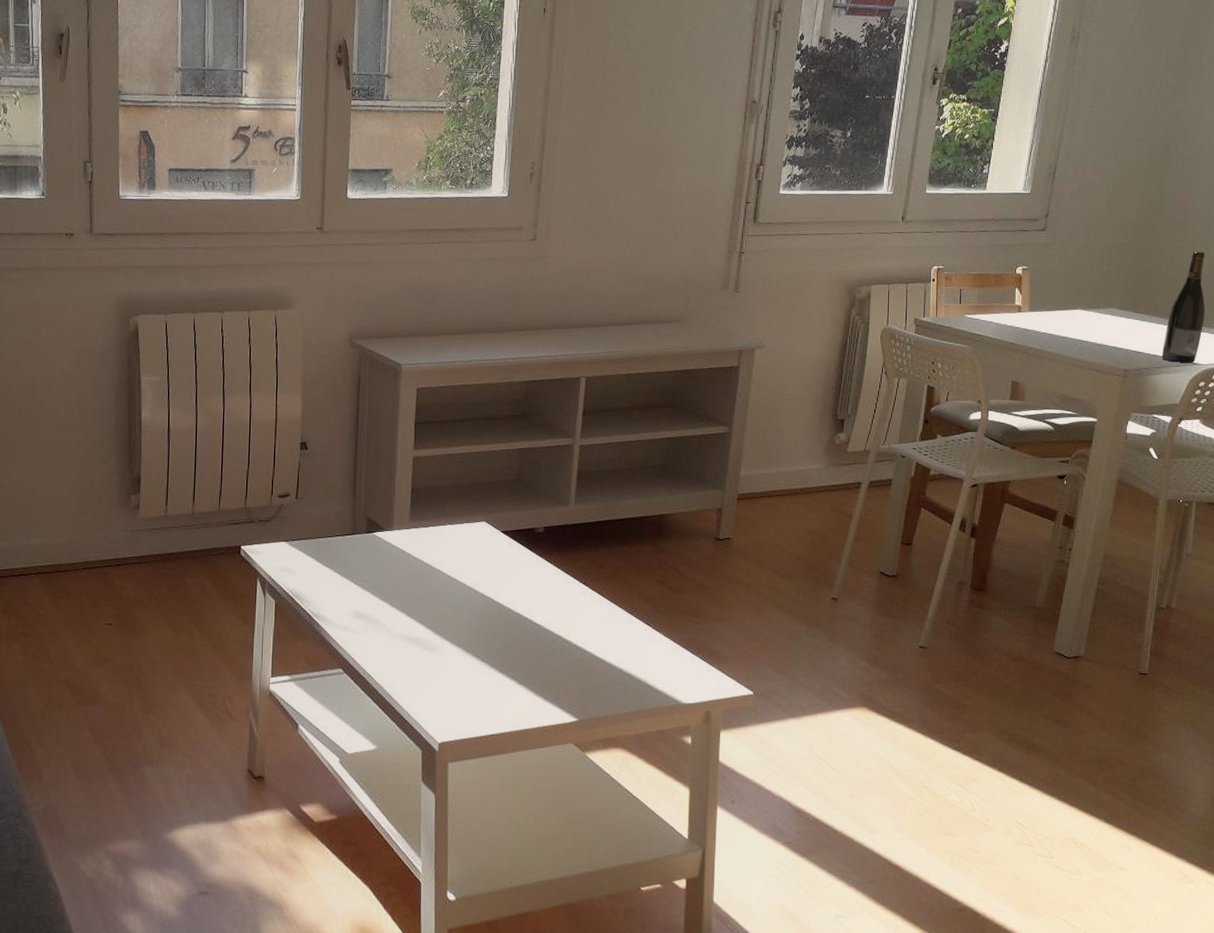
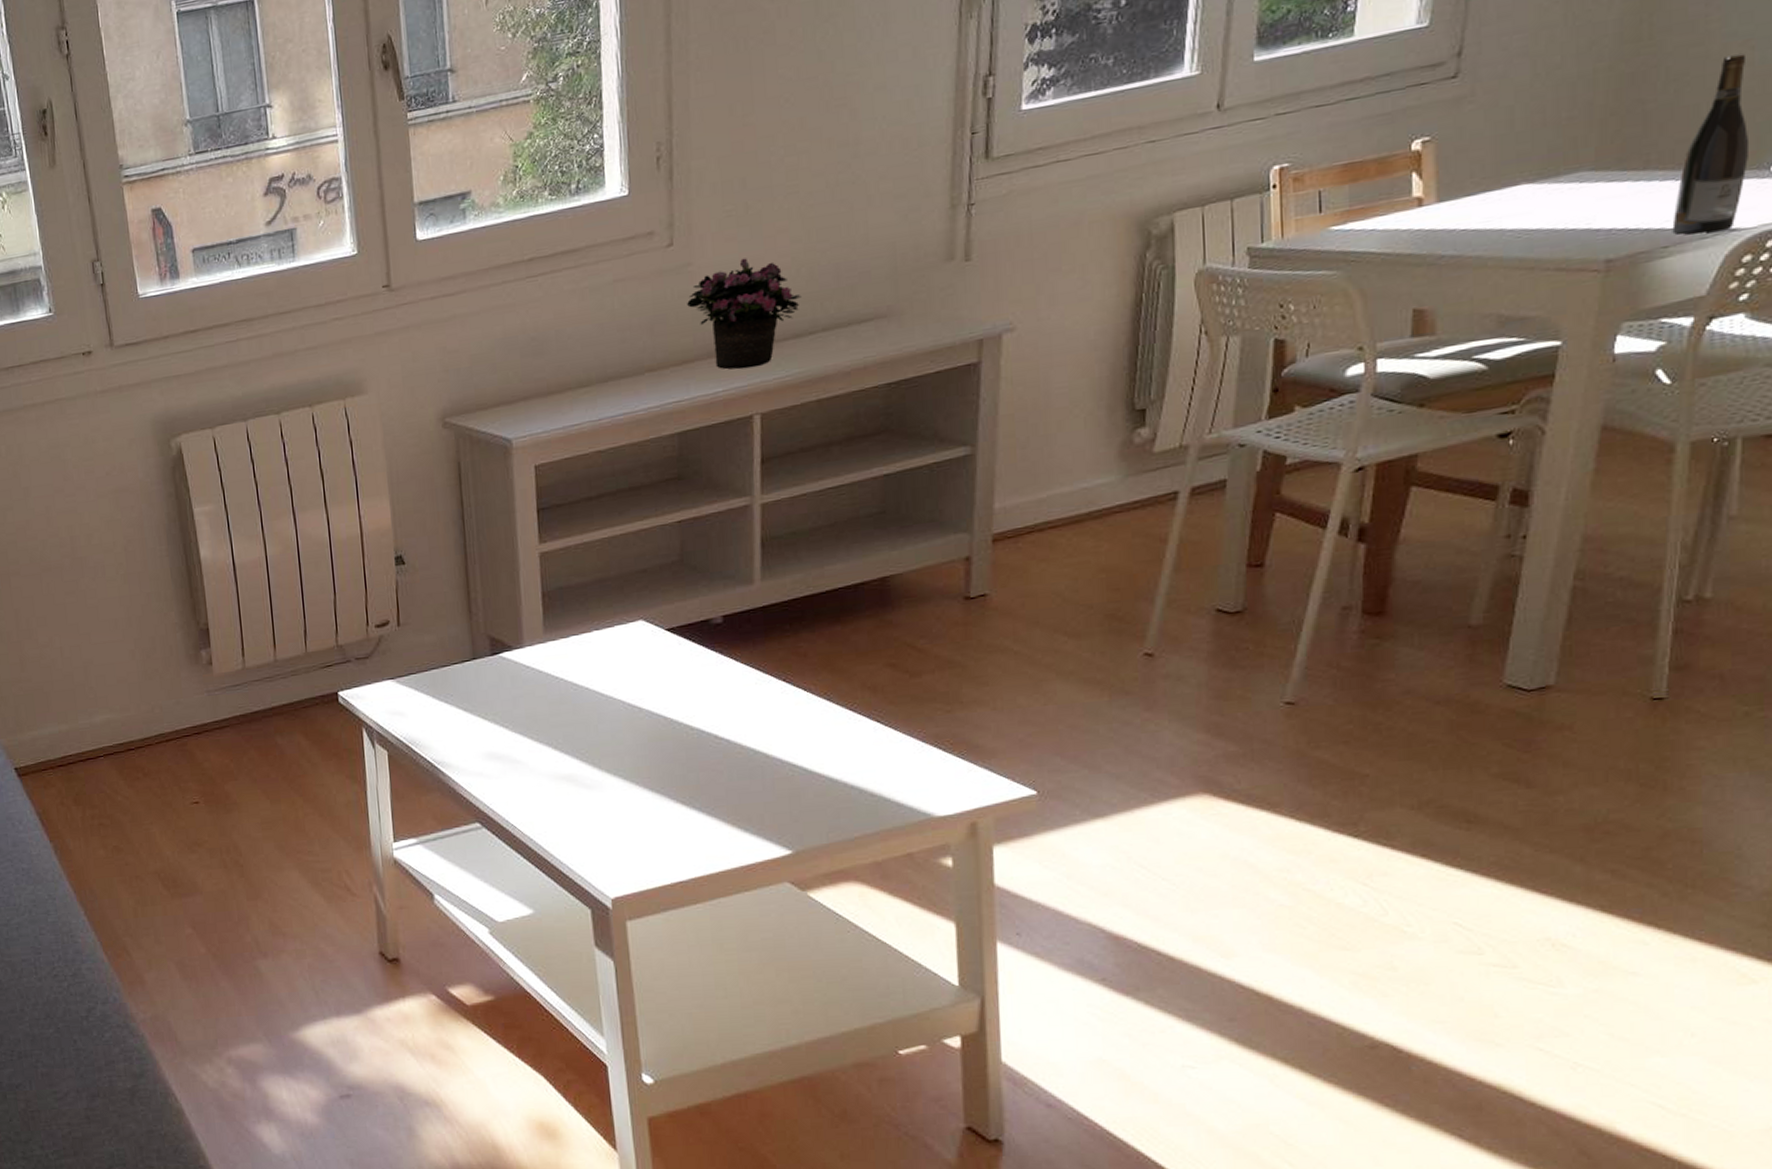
potted flower: none [542,260,622,342] -> present [687,258,802,369]

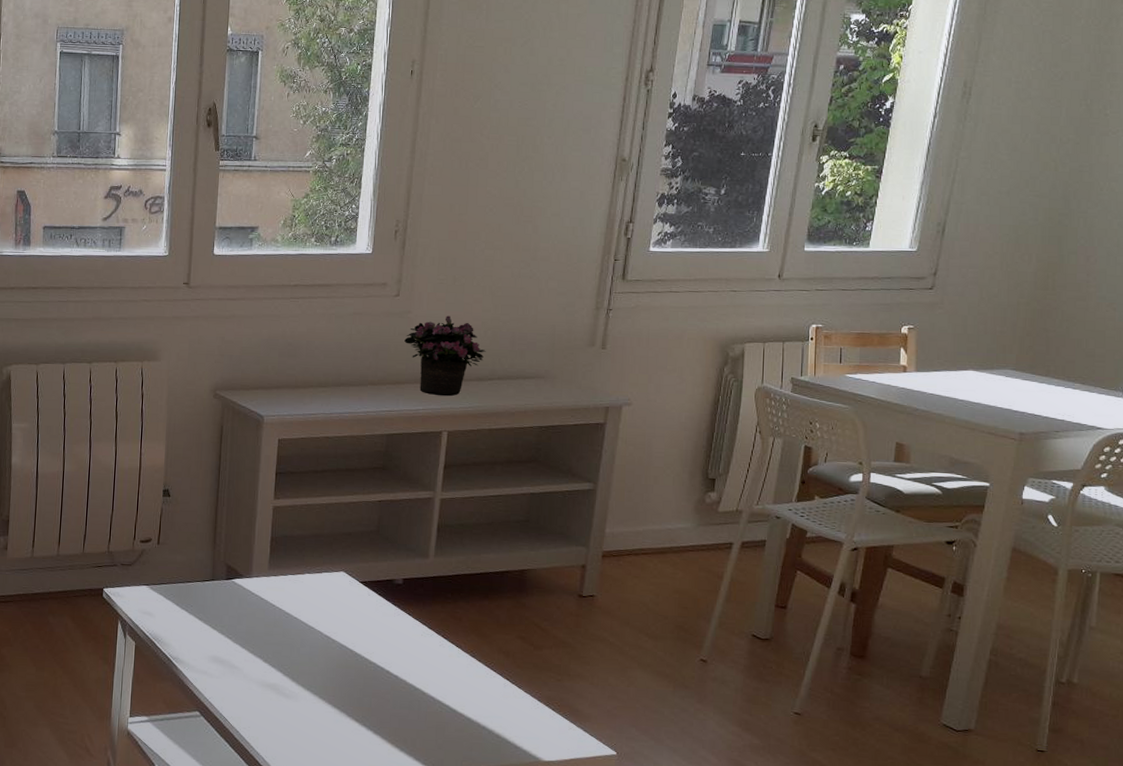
wine bottle: present [1672,54,1750,234] -> none [1062,311,1111,427]

